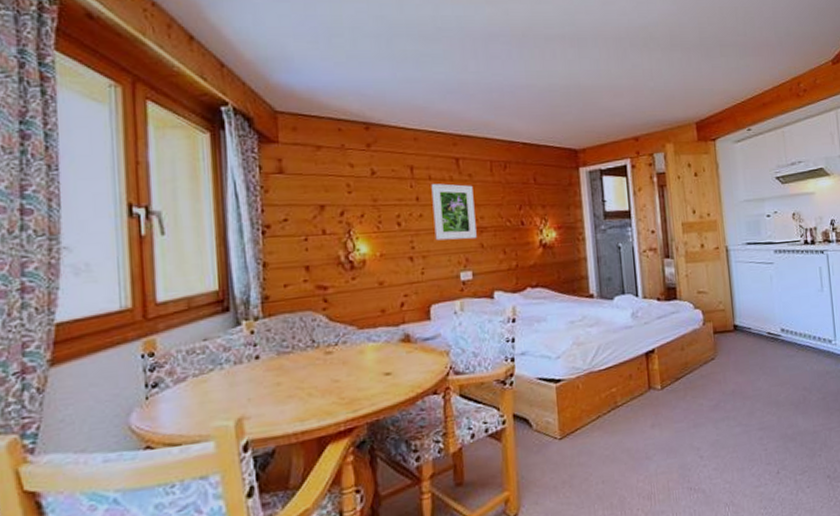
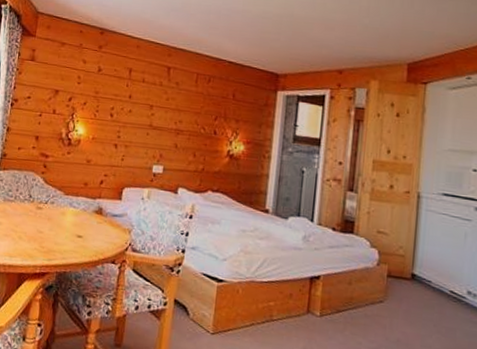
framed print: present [431,183,477,241] -> none [138,86,178,139]

